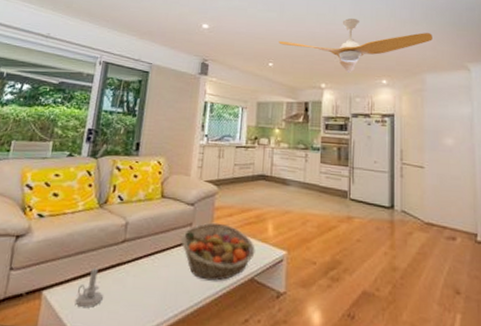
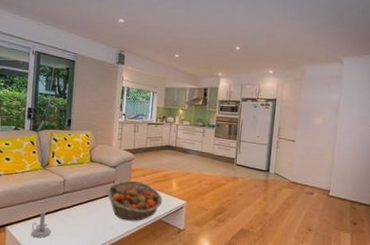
electric fan: present [278,18,432,73] -> none [184,15,316,64]

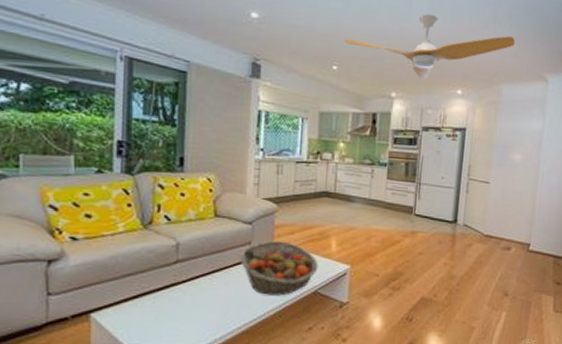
candle holder: present [31,210,52,238] -> none [129,287,161,326]
electric fan: none [184,15,316,64] -> present [344,14,515,81]

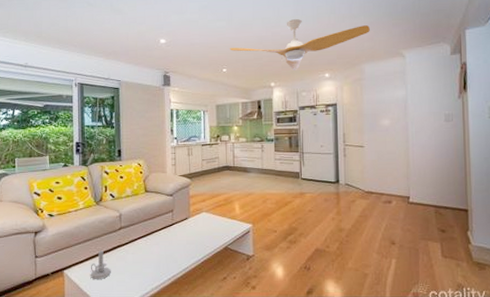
candle holder: none [129,287,161,326] -> present [90,249,112,279]
fruit basket: present [238,240,318,295] -> none [165,208,226,252]

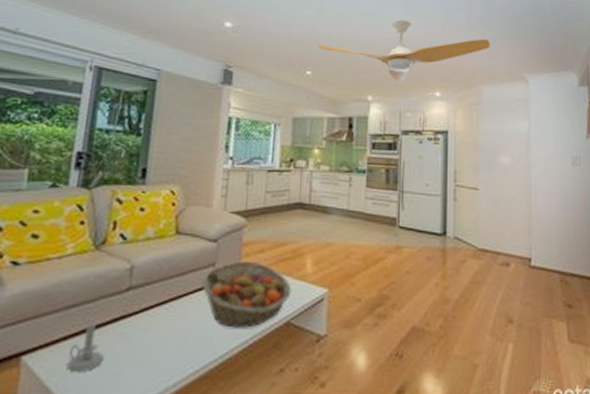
fruit basket: none [165,208,226,252] -> present [200,261,292,328]

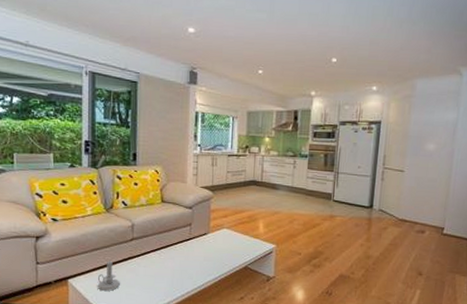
fruit basket: present [200,261,292,328] -> none [181,222,248,269]
electric fan: present [318,20,490,84] -> none [268,19,429,79]

